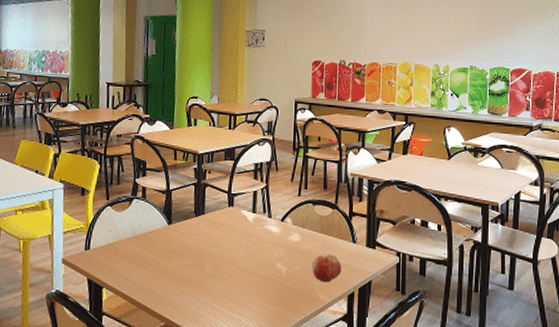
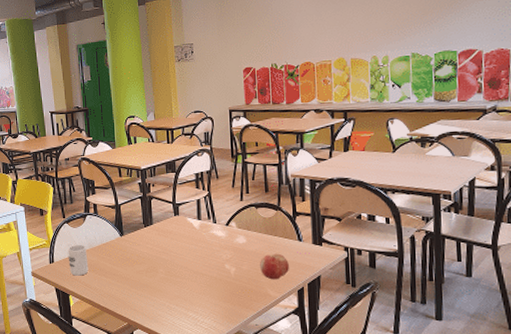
cup: none [106,231,129,266] -> present [68,245,89,276]

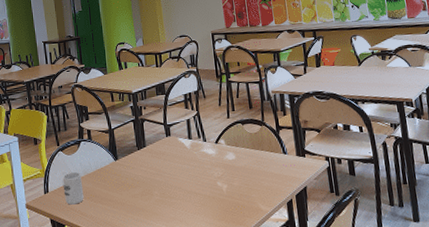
fruit: present [260,253,289,280] -> none [249,167,277,194]

